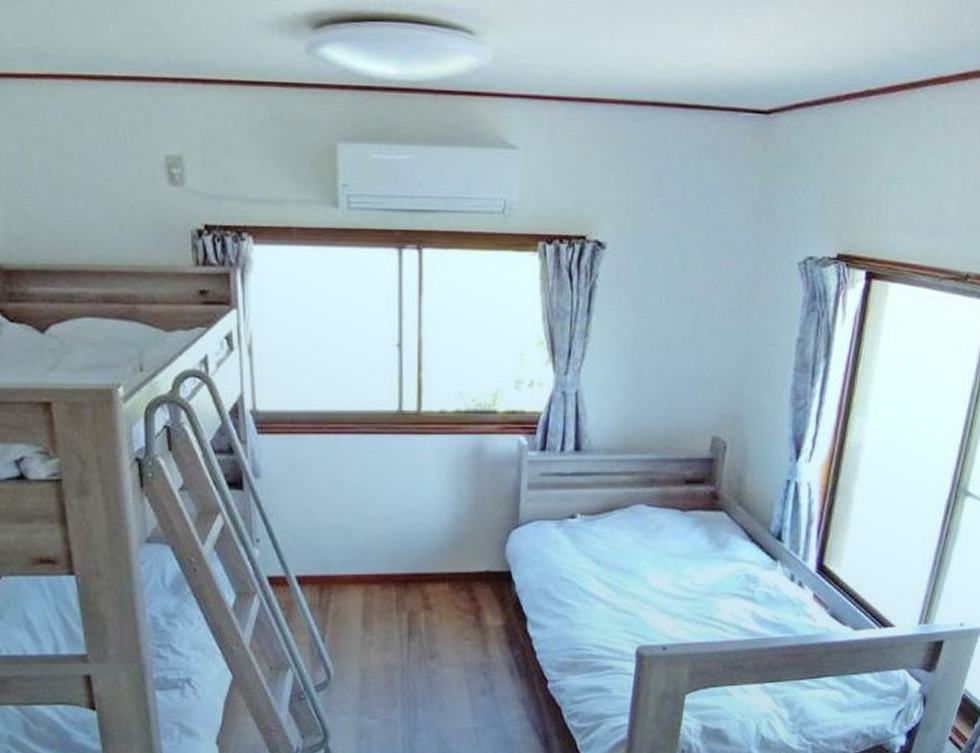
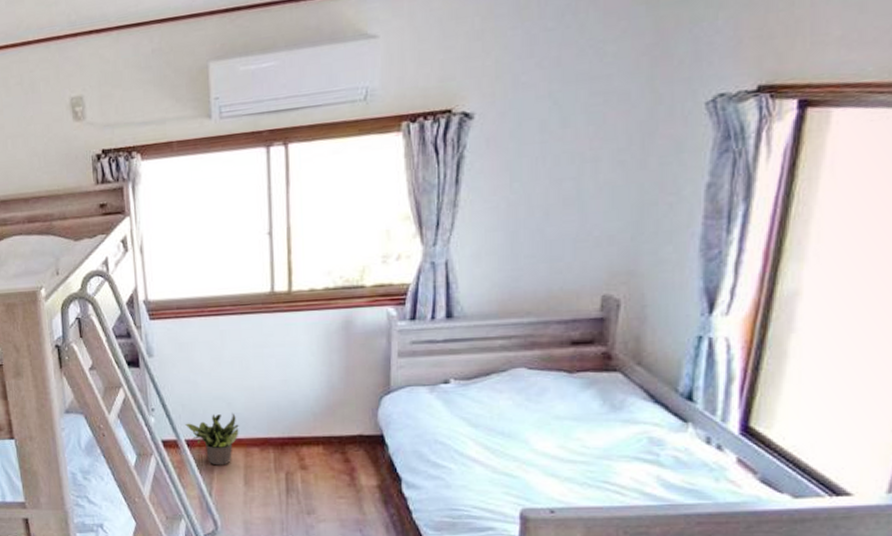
potted plant: none [296,545,358,606] -> present [185,413,239,466]

